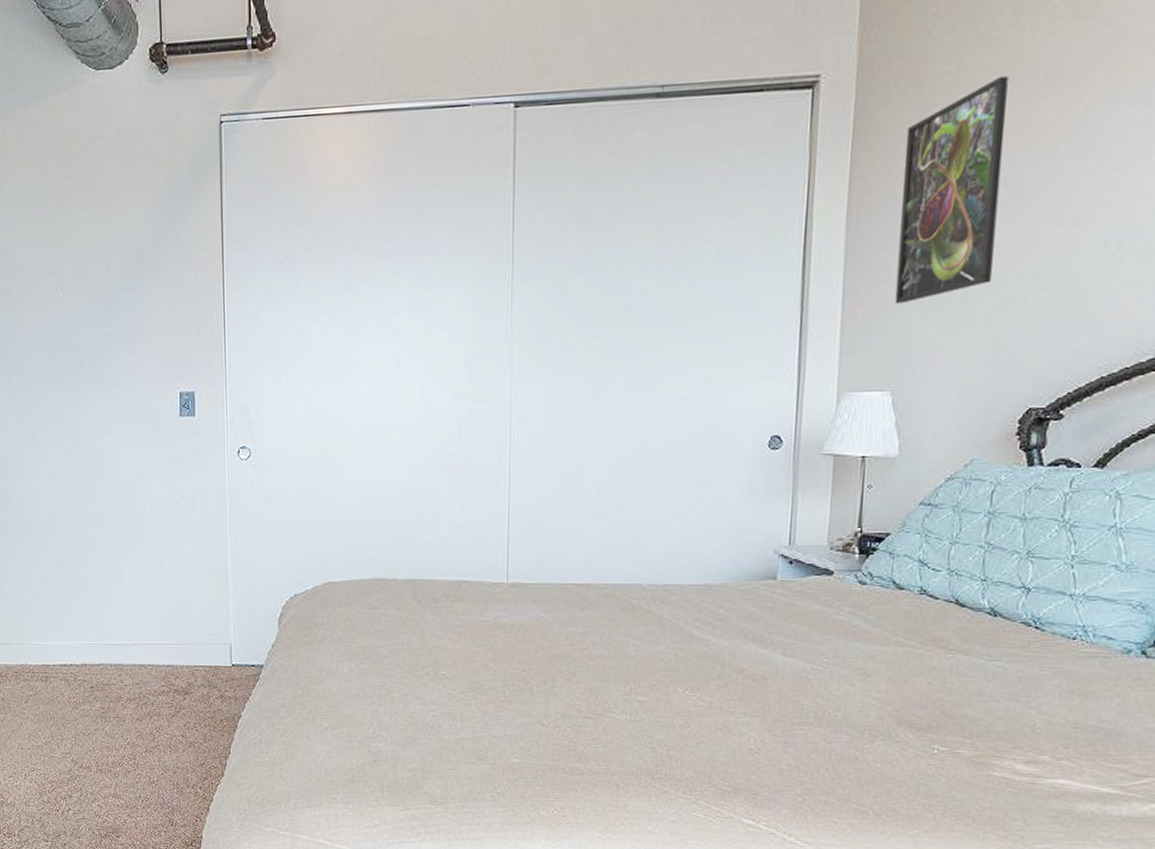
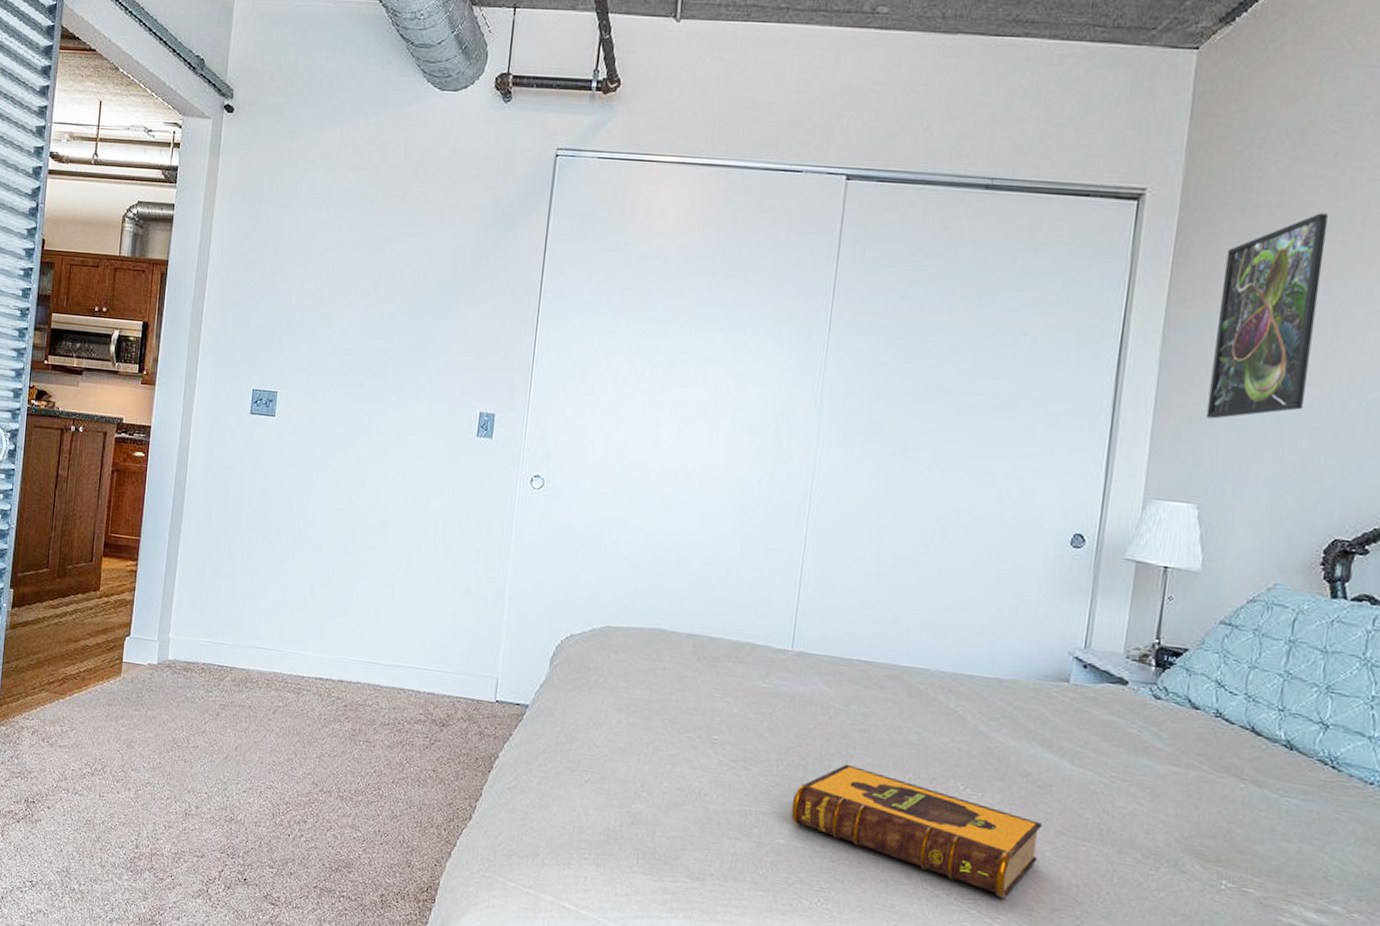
hardback book: none [521,682,760,787] -> present [790,764,1042,899]

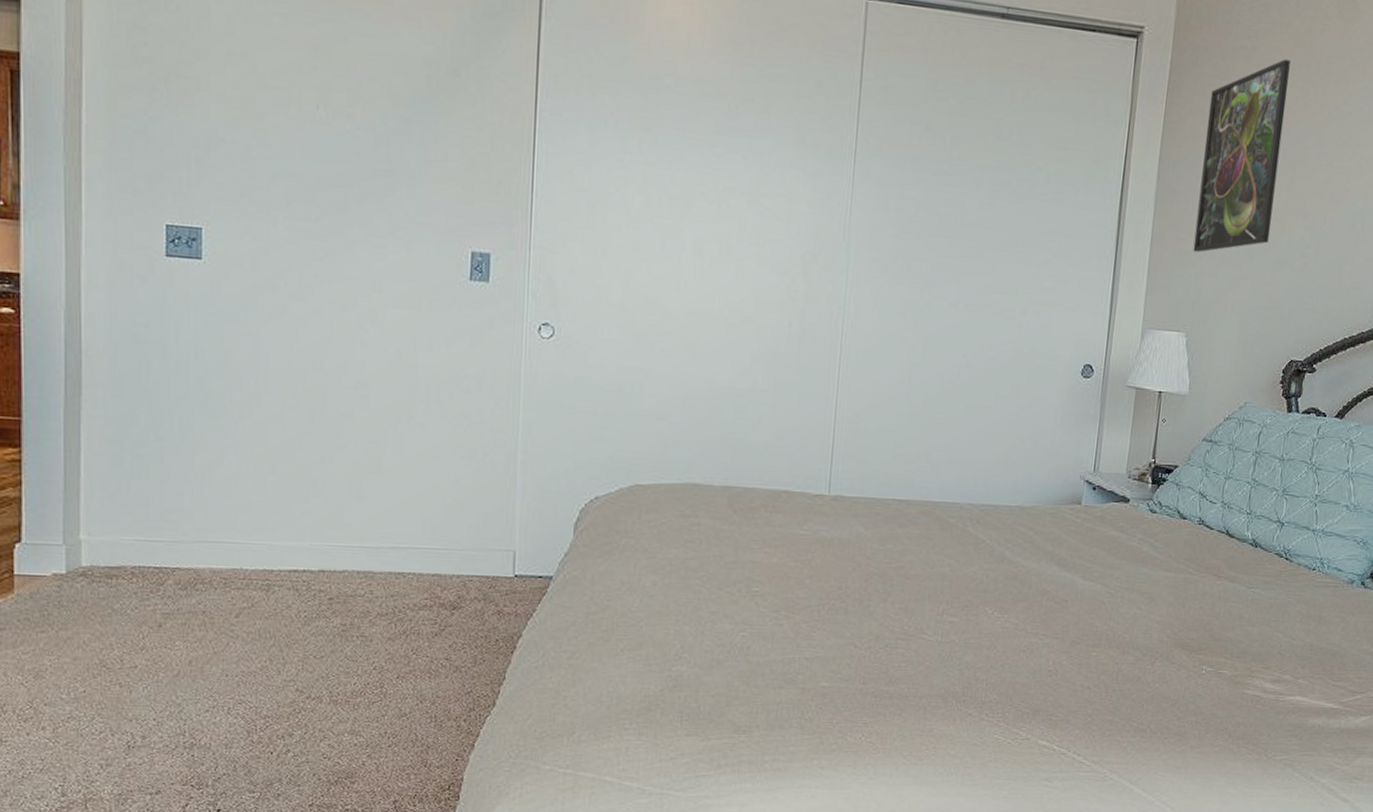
hardback book: present [790,764,1042,899] -> none [833,601,1059,708]

